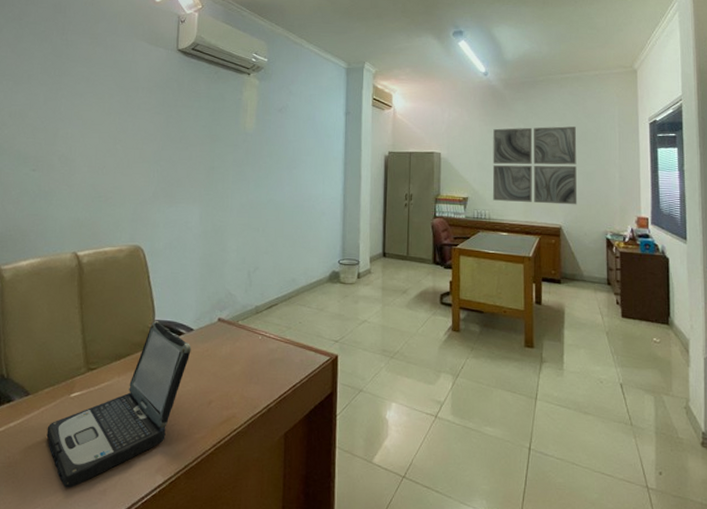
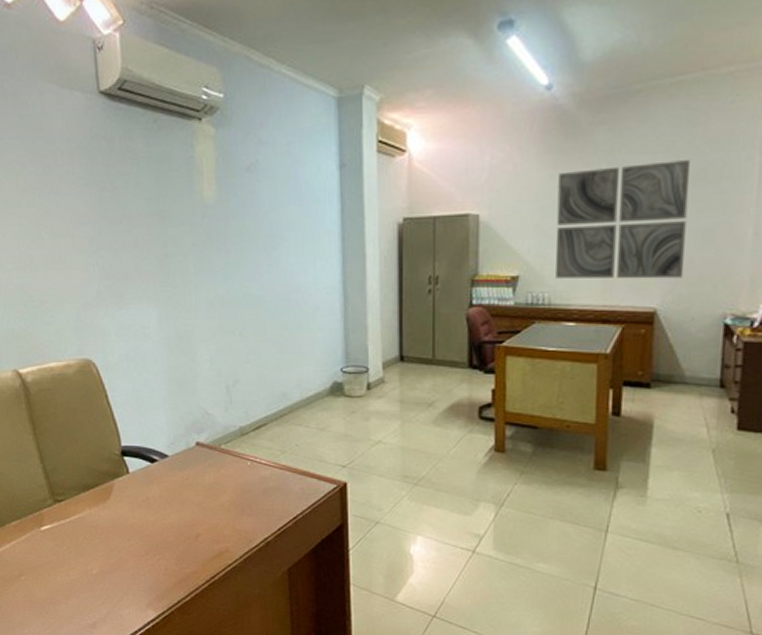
laptop: present [46,321,191,488] -> none [22,447,169,621]

